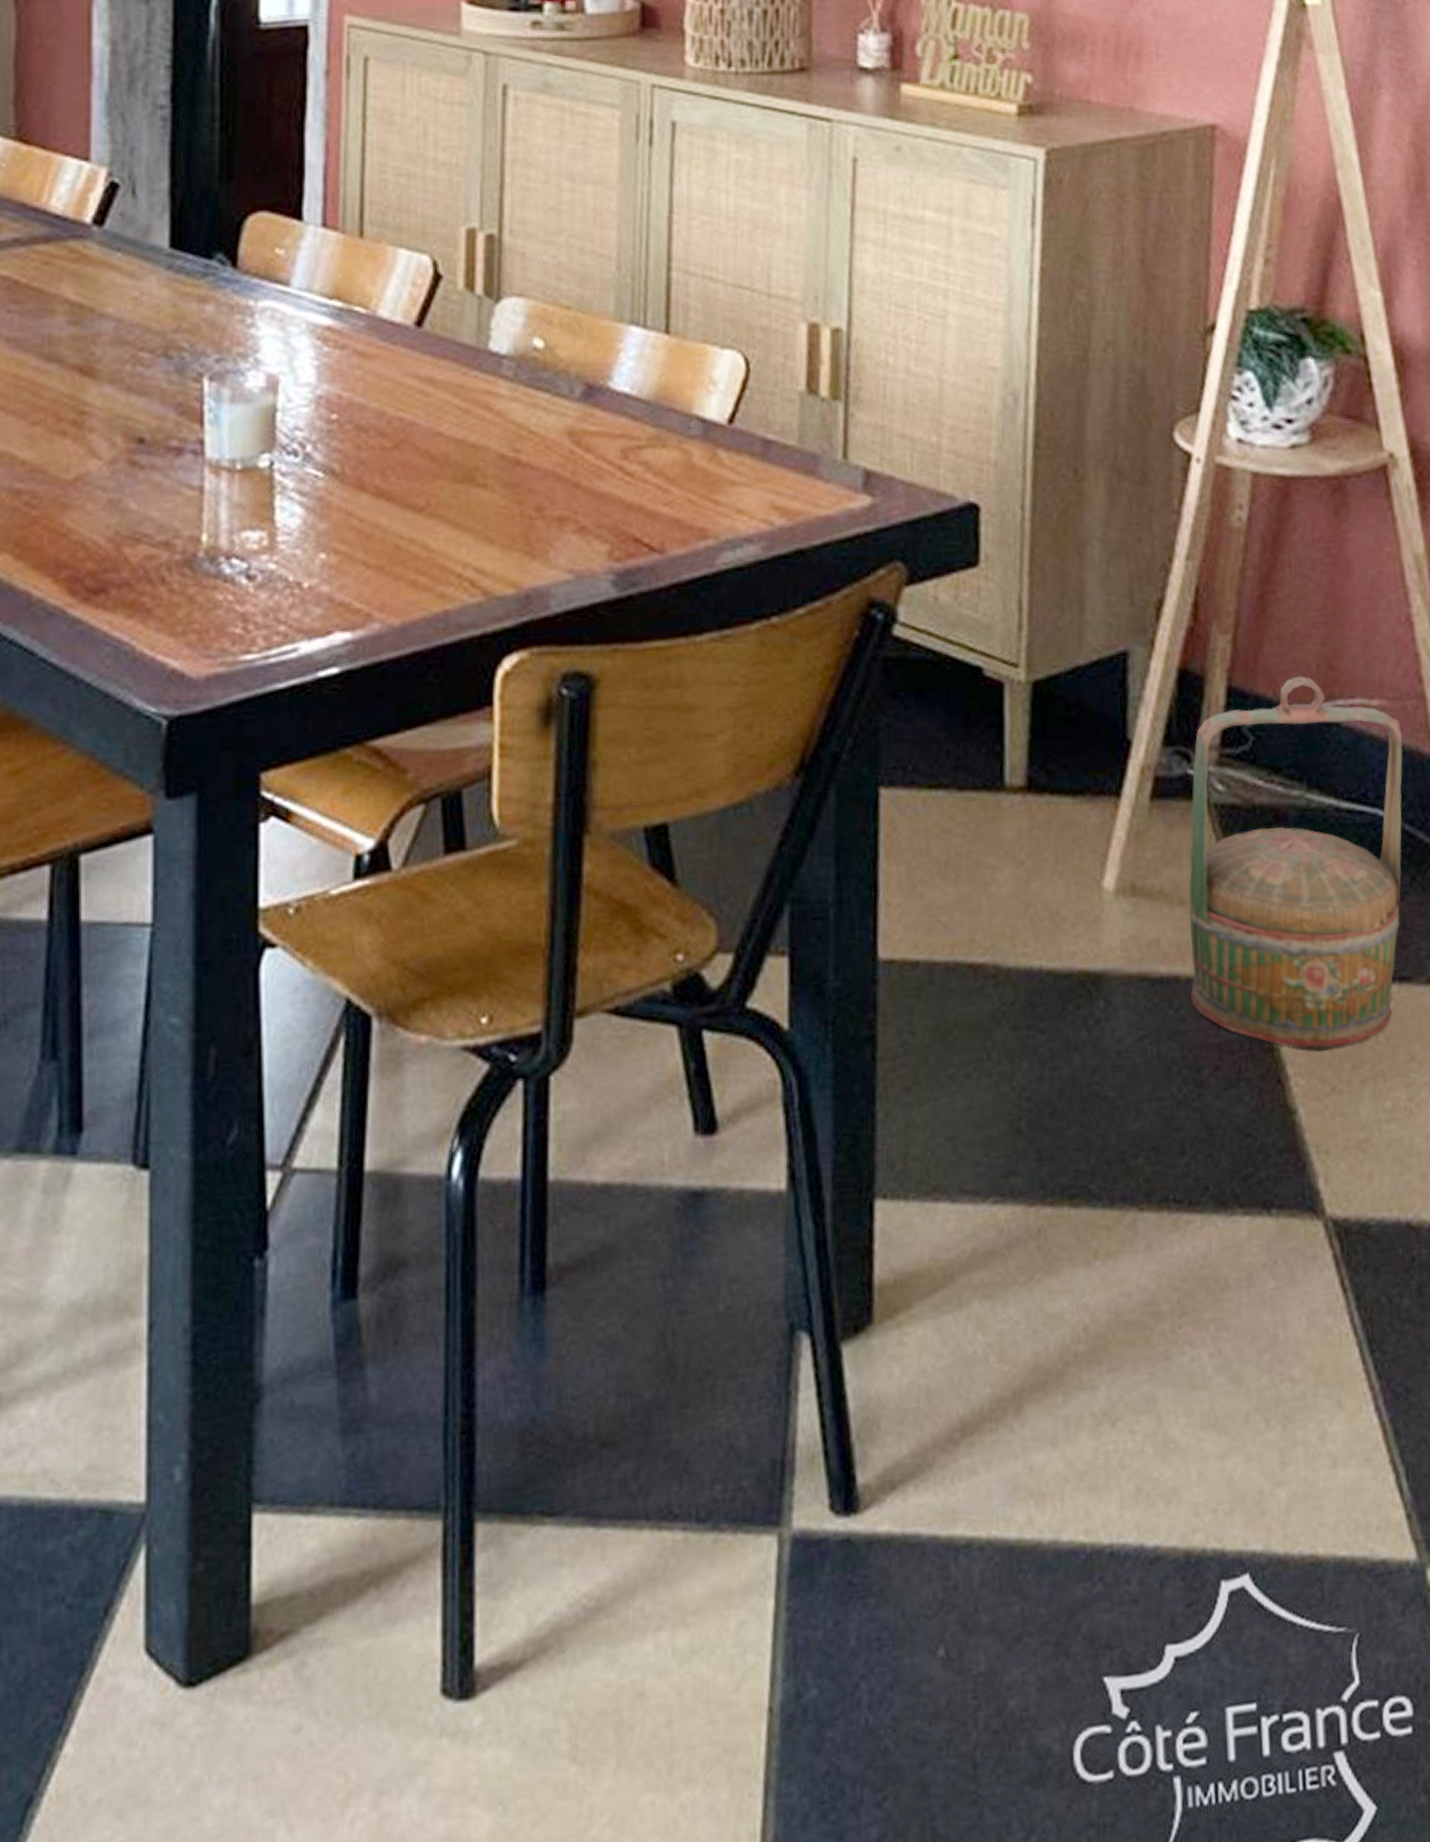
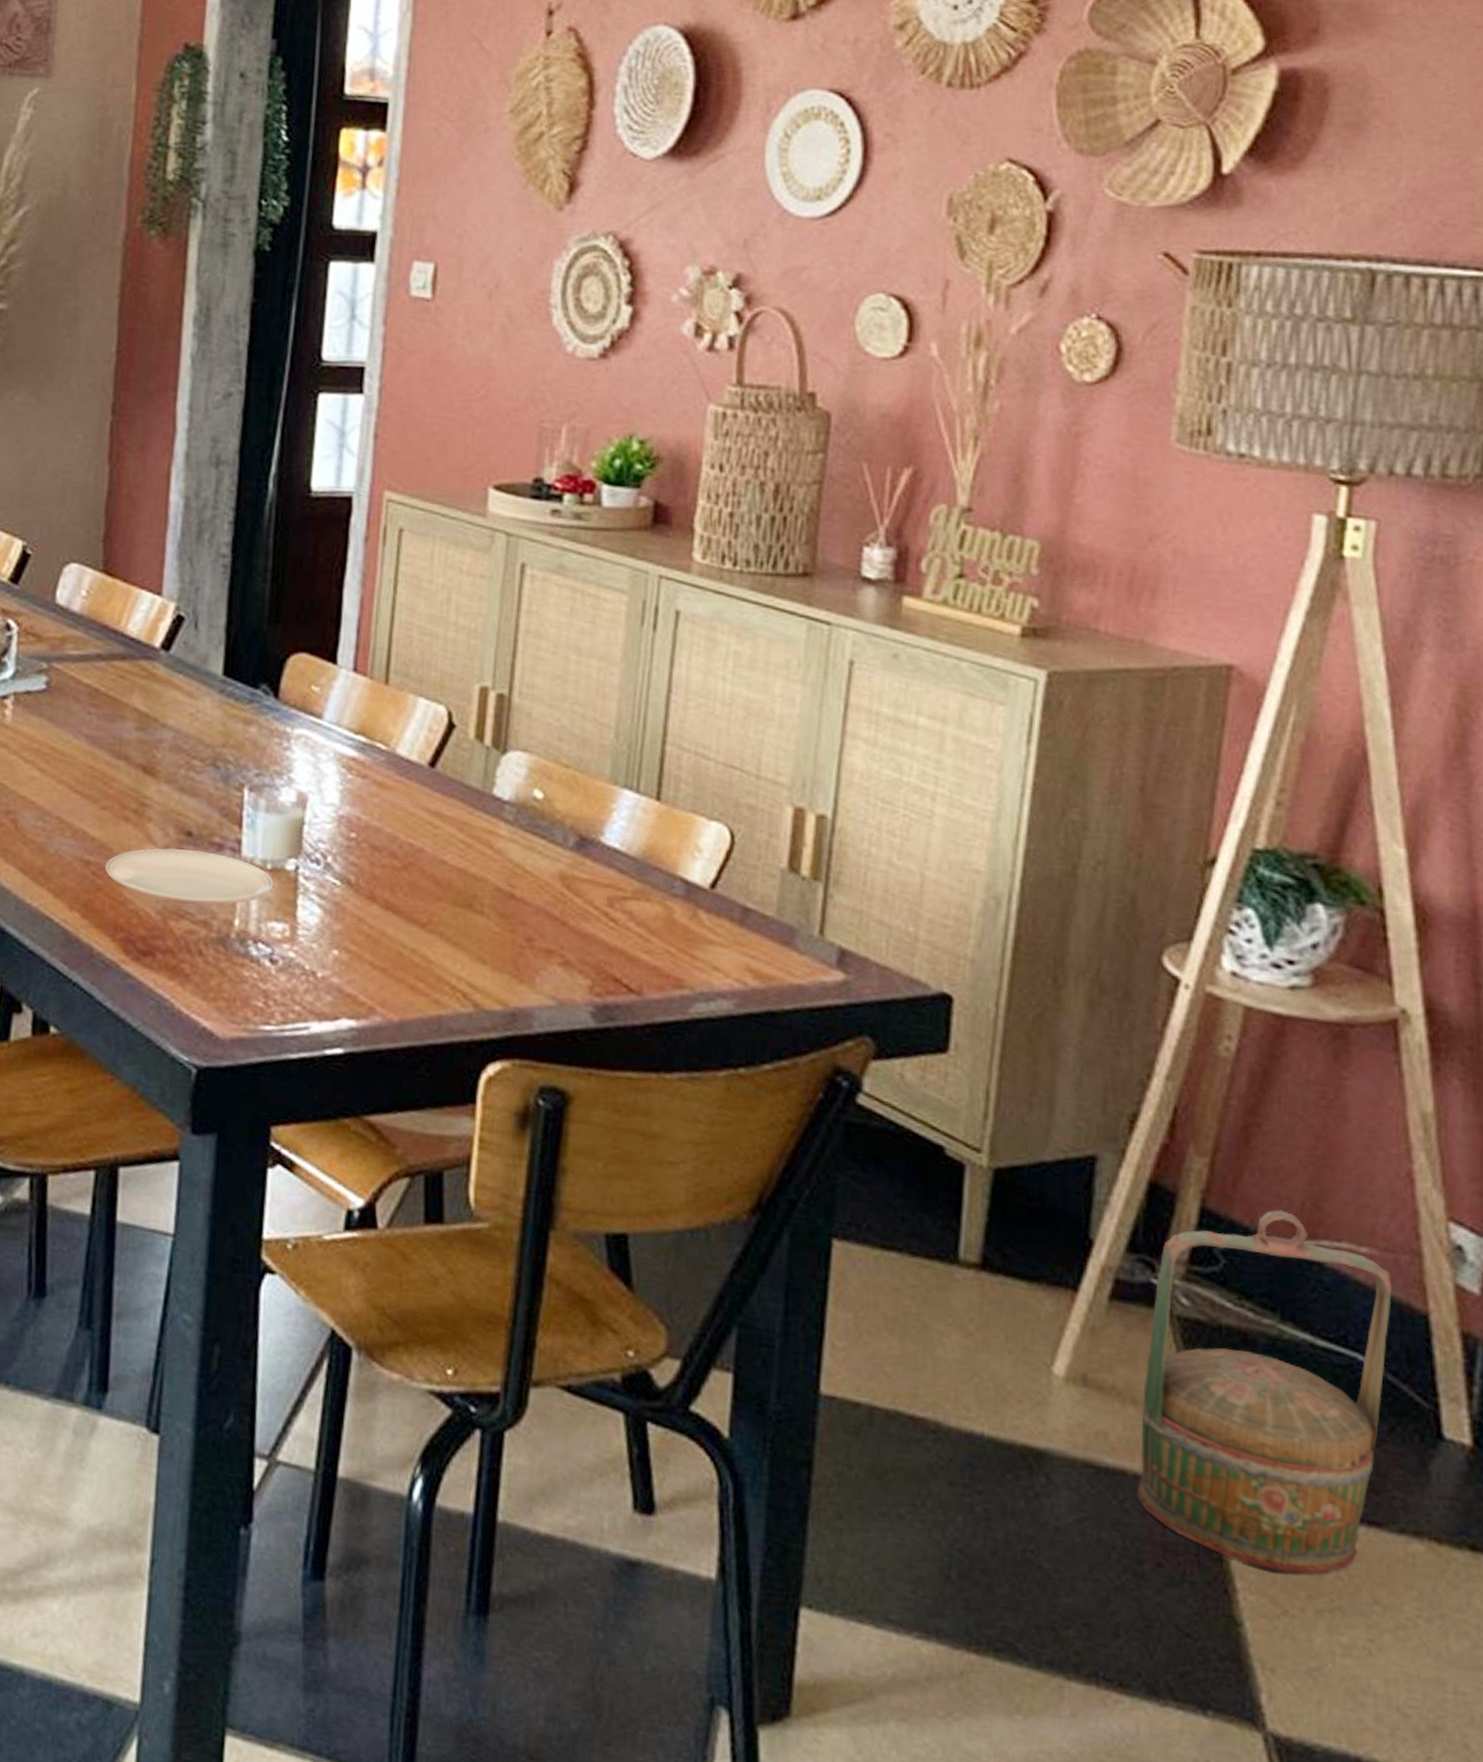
plate: none [41,459,245,524] -> present [105,848,274,905]

